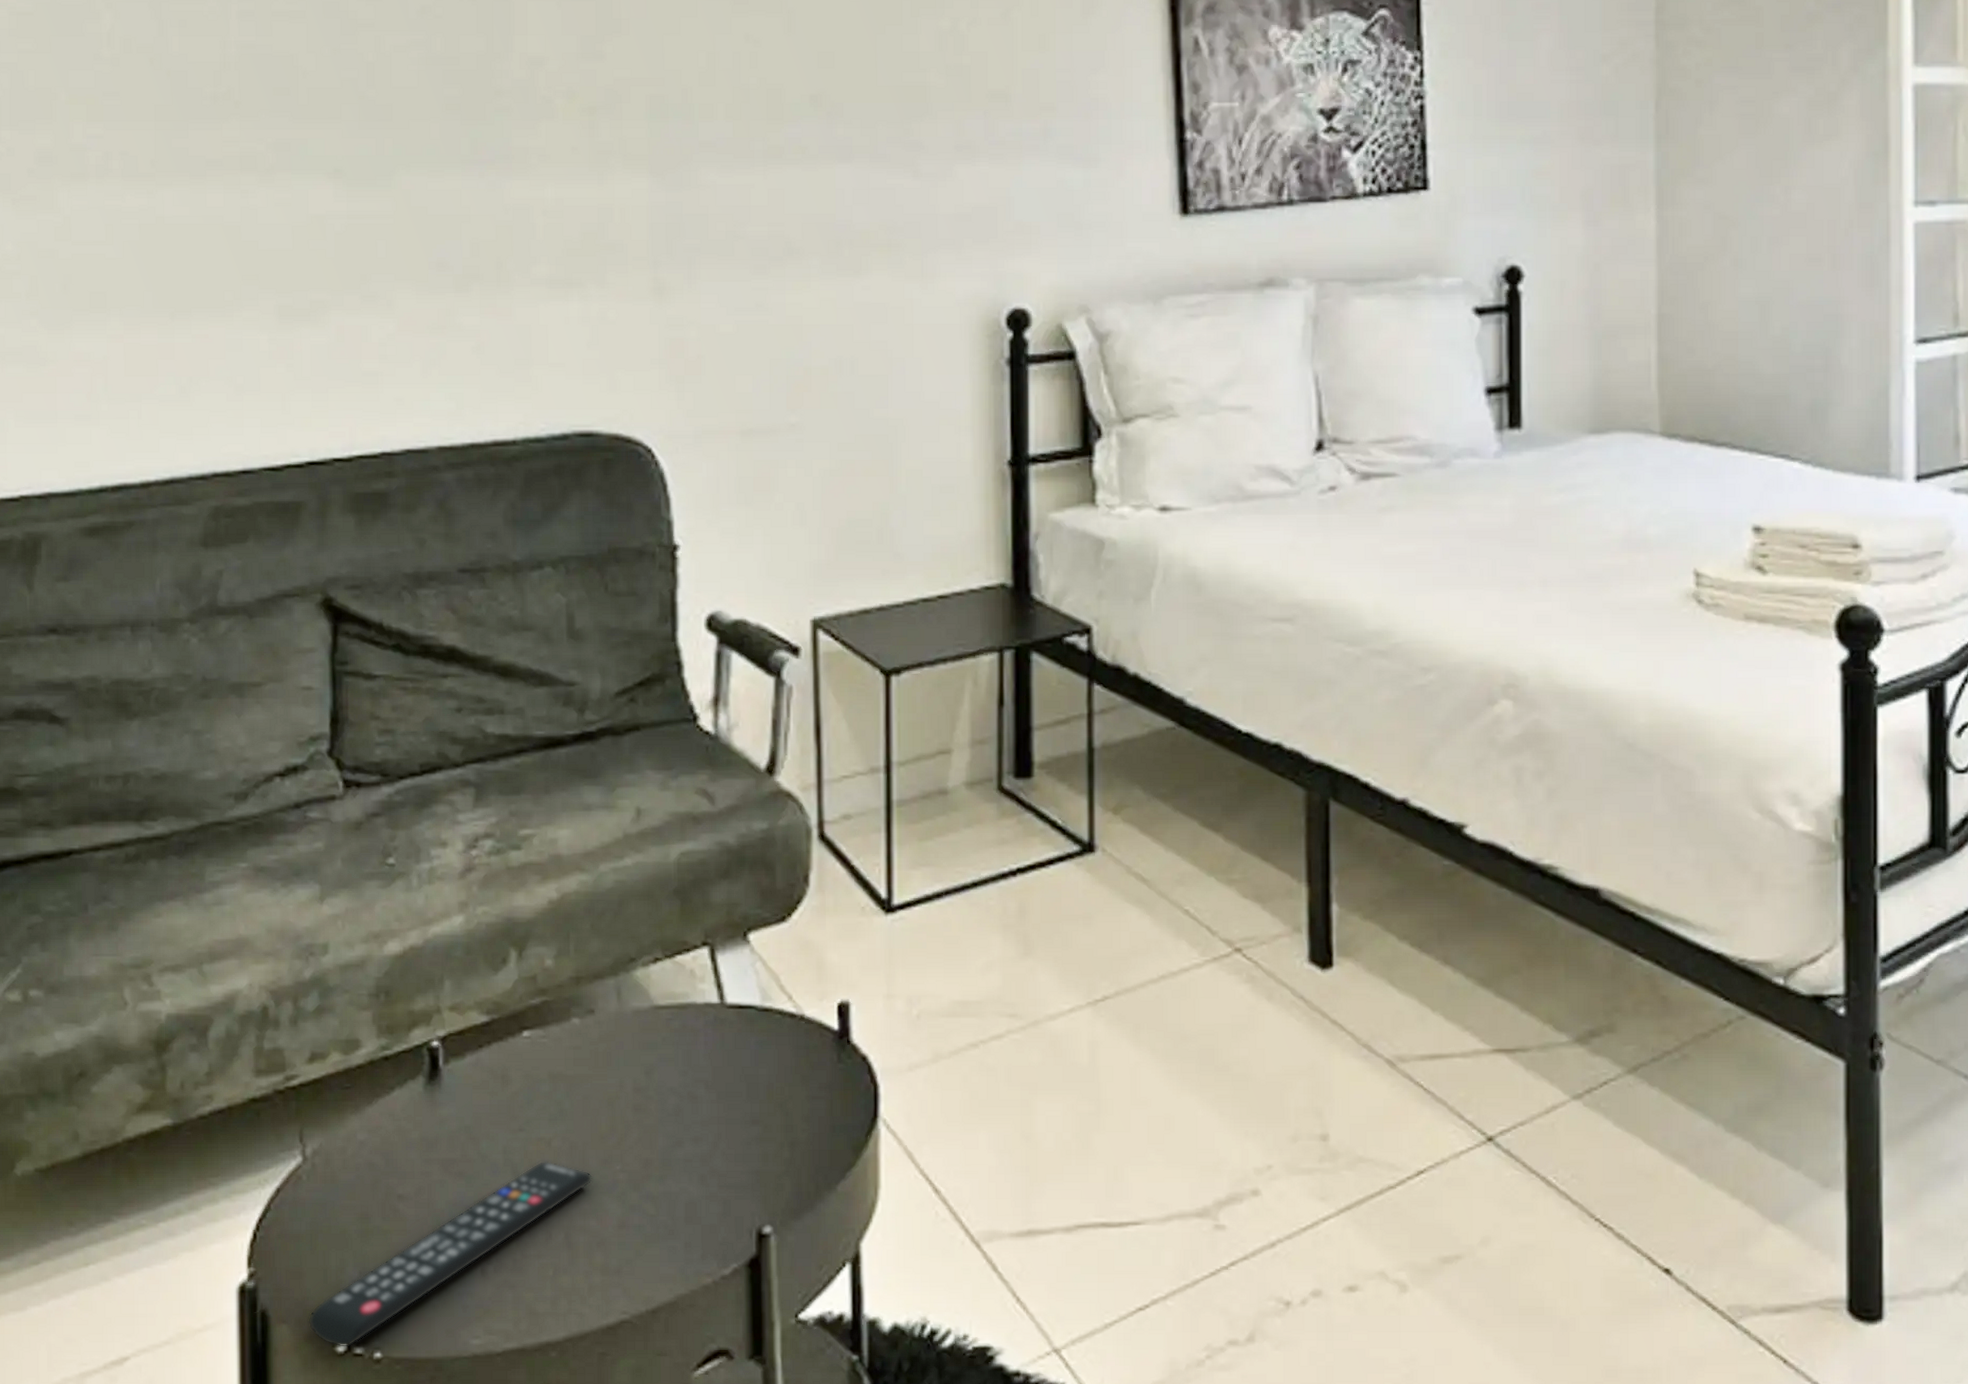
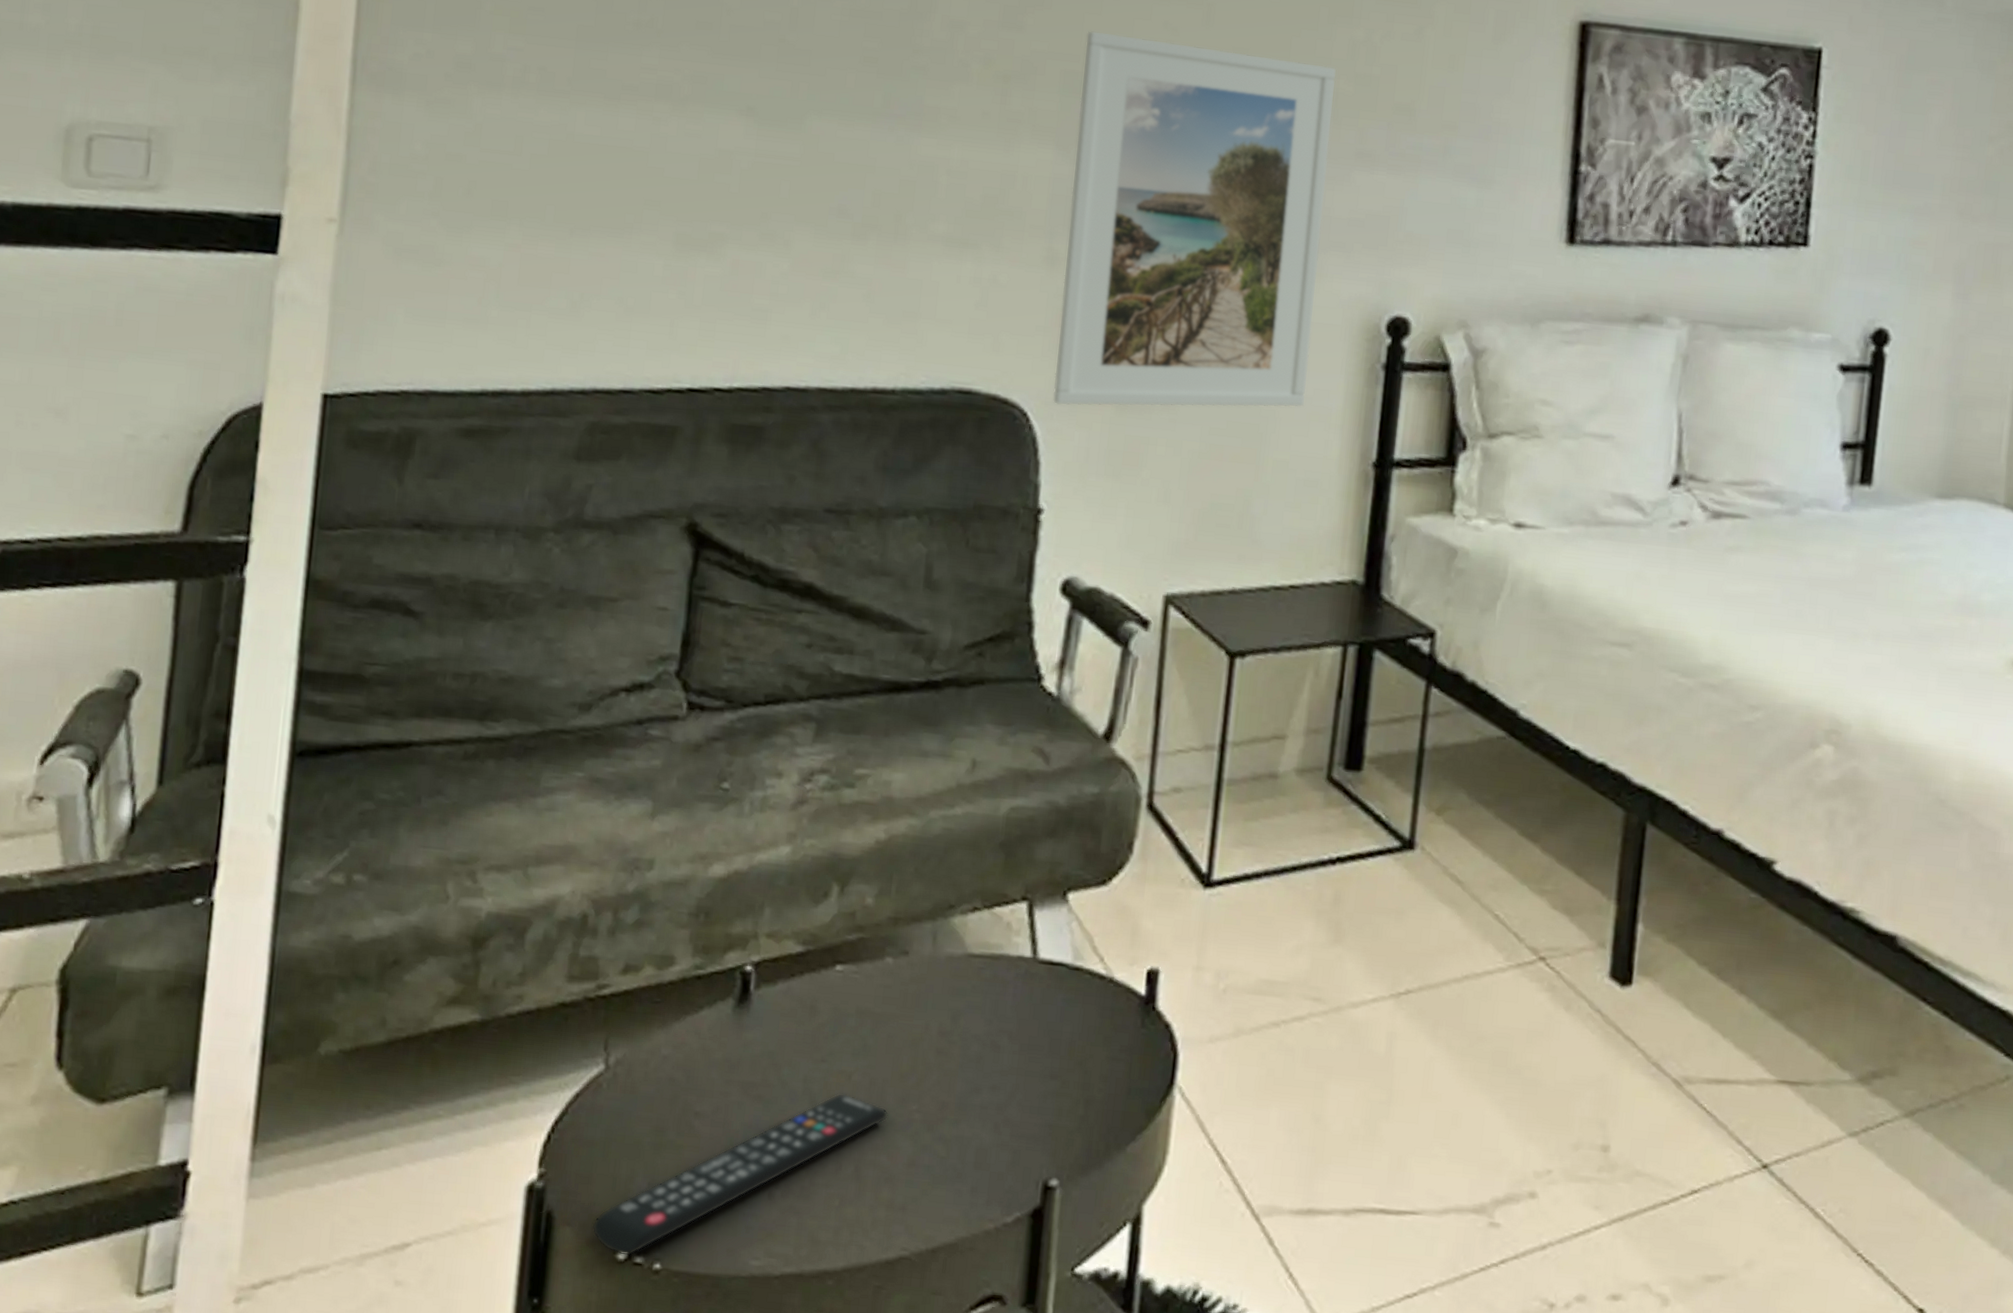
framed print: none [668,52,932,437] -> present [1053,31,1336,407]

